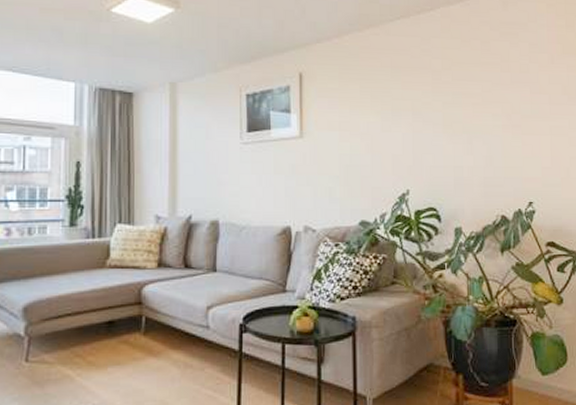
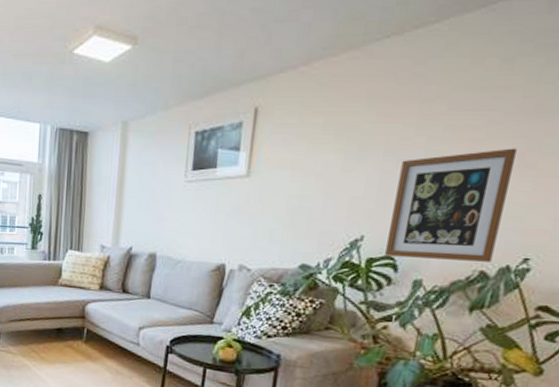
wall art: none [427,111,508,207] -> present [385,148,518,262]

